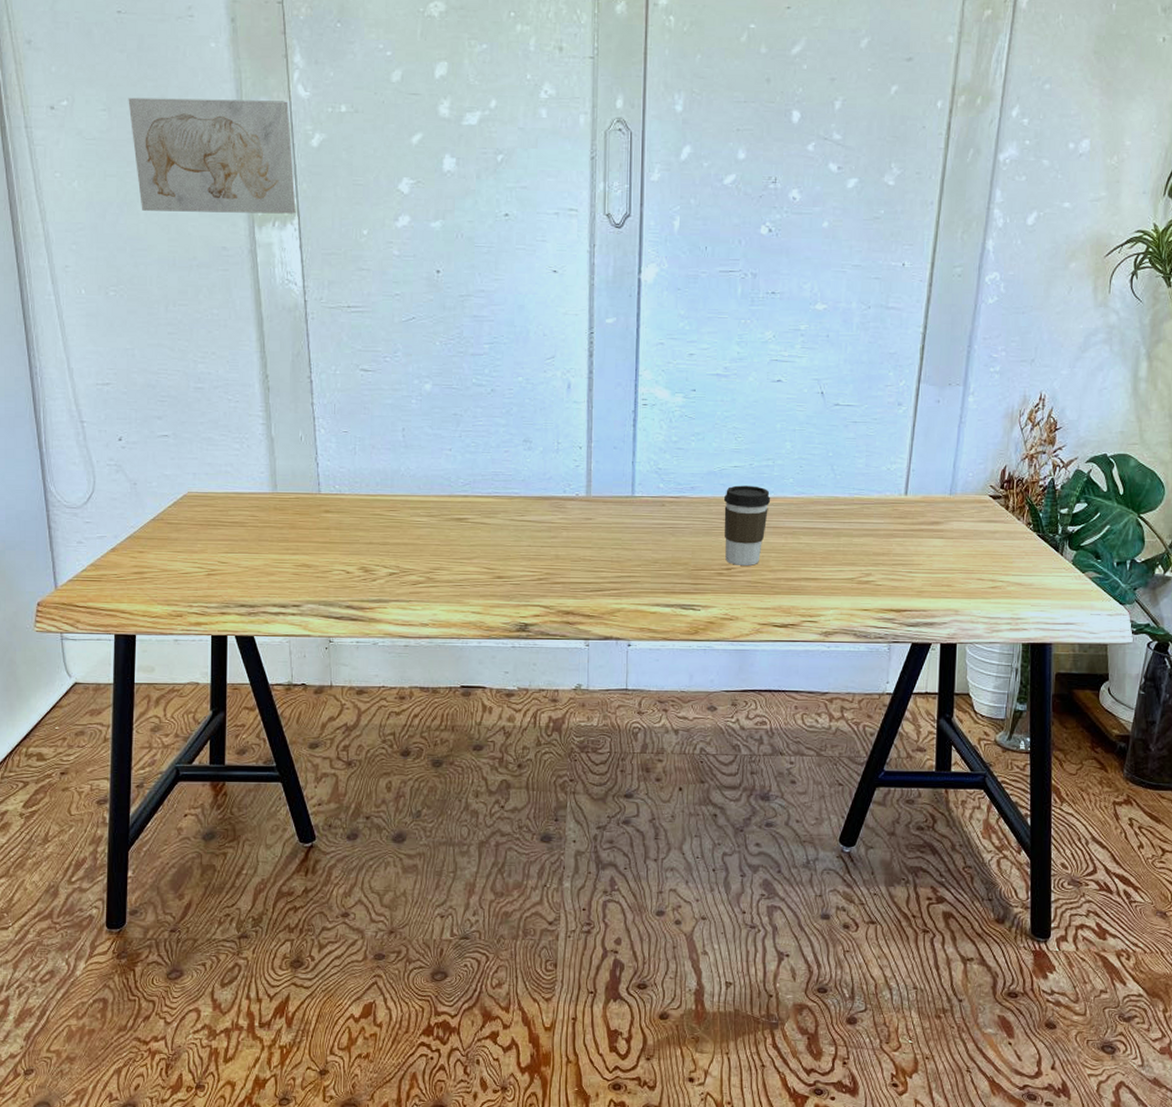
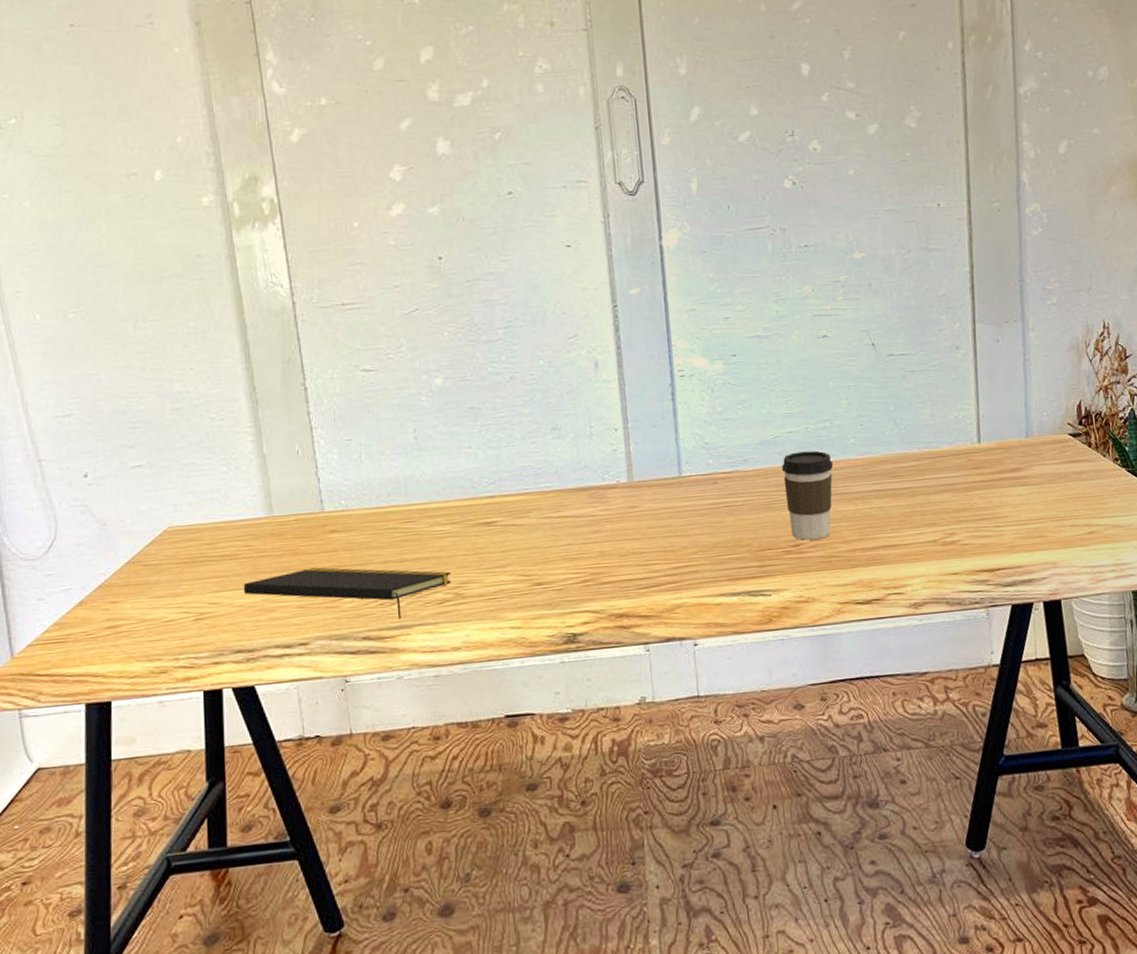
wall art: present [128,97,296,214] -> none [84,99,278,225]
notepad: none [248,541,425,595] -> present [243,567,451,620]

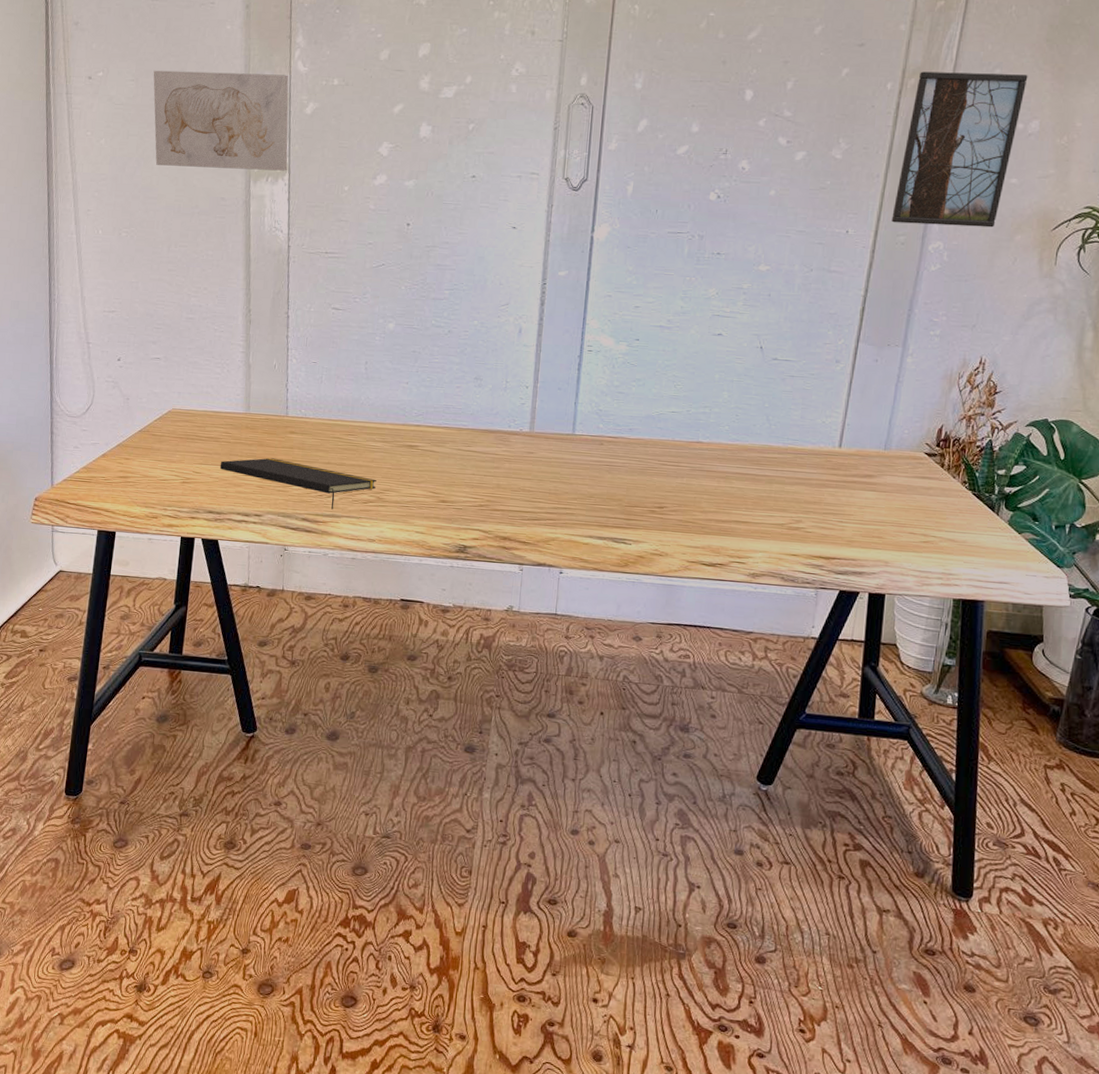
wall art: none [84,99,278,225] -> present [153,70,289,171]
coffee cup: present [781,450,834,540] -> none [658,429,706,506]
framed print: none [978,21,1087,189] -> present [891,71,1028,228]

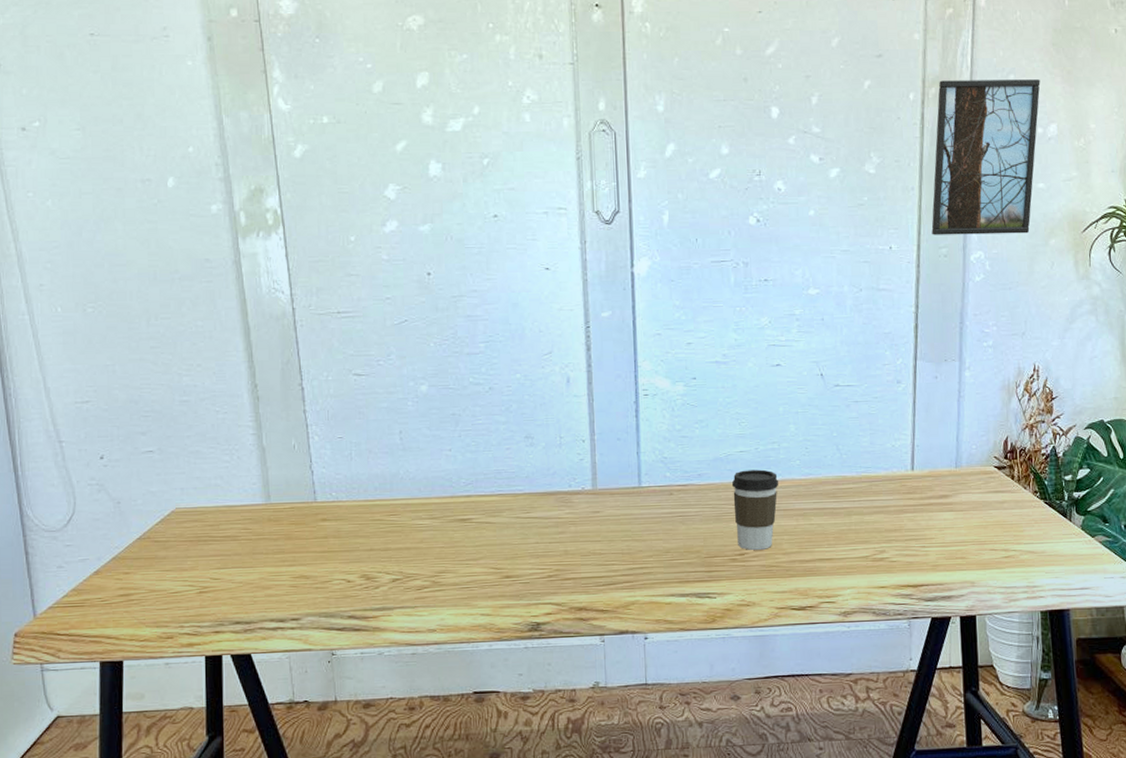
wall art: present [153,70,289,171] -> none [103,114,281,226]
notepad: present [219,457,376,510] -> none [242,551,429,602]
coffee cup: none [658,429,706,506] -> present [731,469,779,550]

